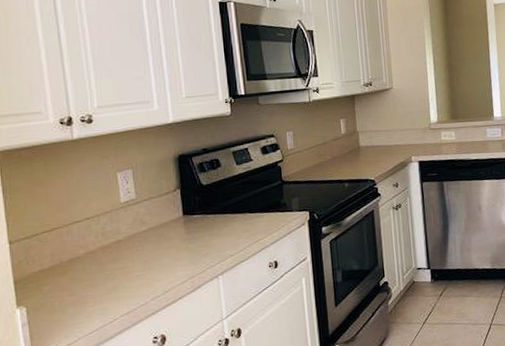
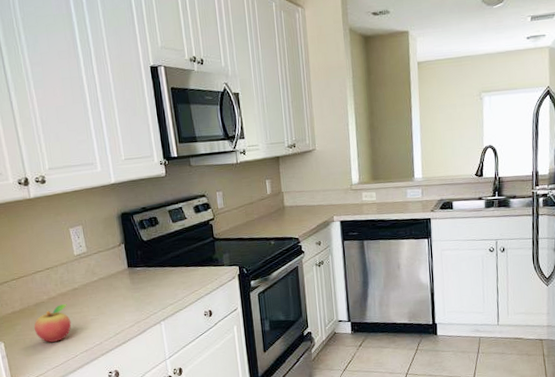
fruit: none [65,259,112,305] -> present [33,304,72,343]

